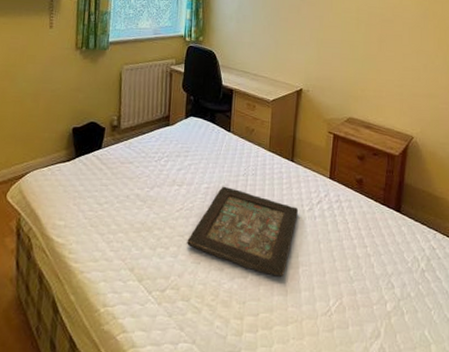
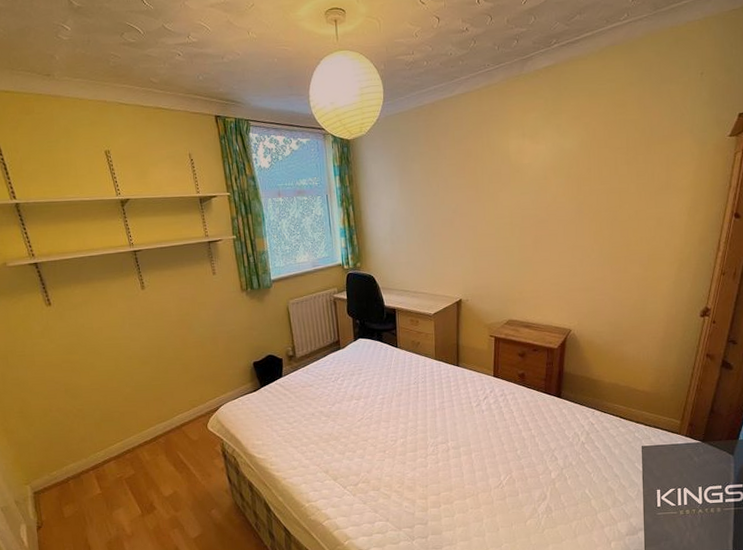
decorative tray: present [187,186,299,277] -> none [371,395,468,463]

